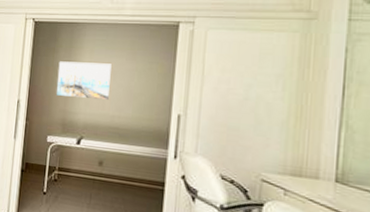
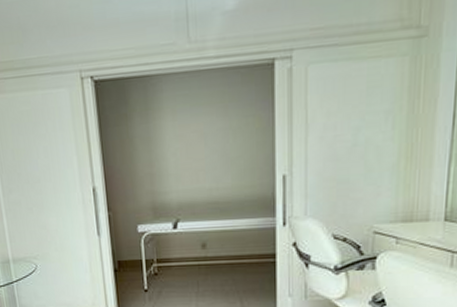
wall art: present [56,61,112,100] -> none [135,124,202,174]

